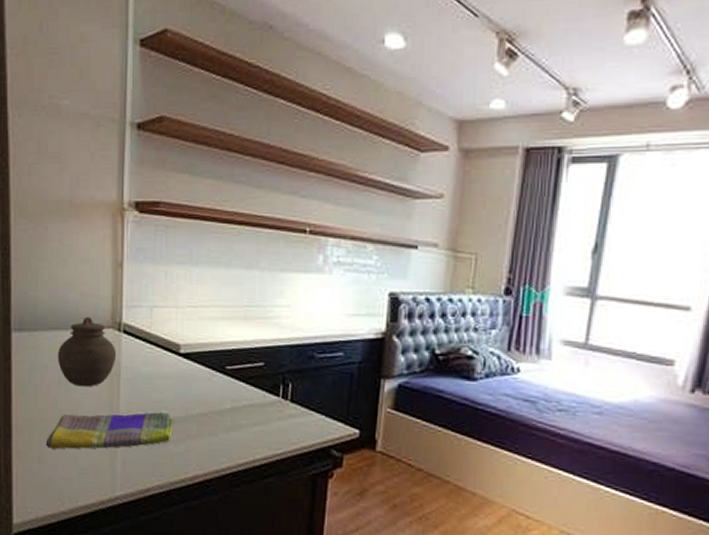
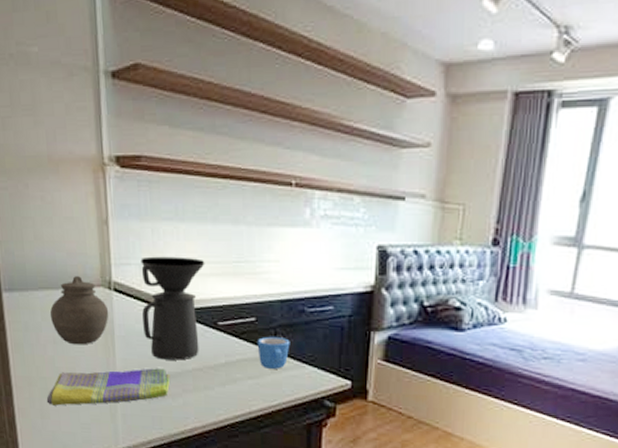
coffee maker: none [150,299,216,405] -> present [141,256,205,361]
mug: none [264,381,298,416] -> present [257,336,290,369]

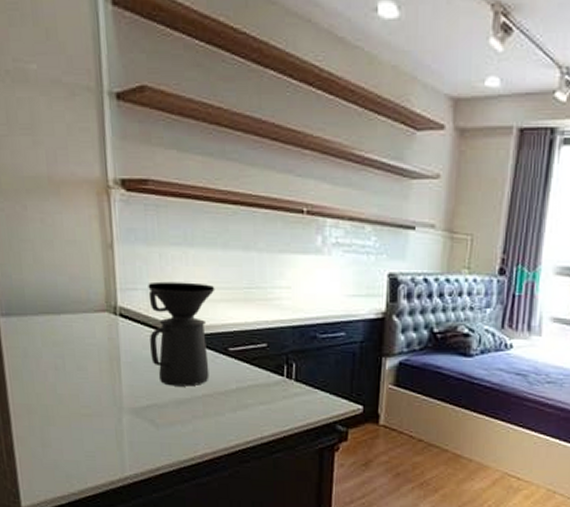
dish towel: present [46,368,171,406] -> none [47,394,180,434]
jar: present [49,276,109,345] -> none [50,301,115,372]
mug: present [257,336,290,369] -> none [268,362,302,394]

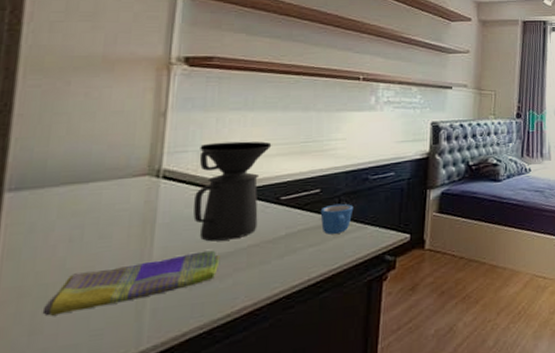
dish towel: none [47,394,180,434] -> present [42,250,221,317]
mug: none [268,362,302,394] -> present [320,203,354,235]

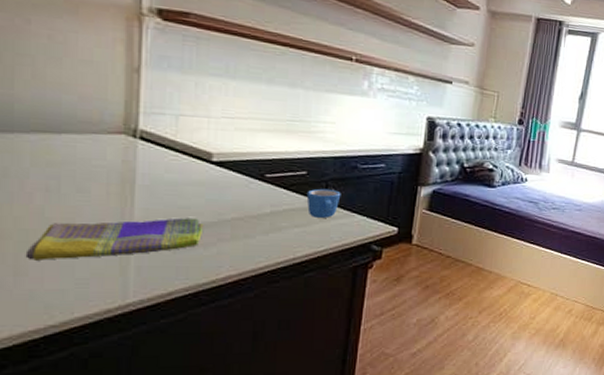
coffee maker: present [193,141,272,242] -> none [174,108,256,210]

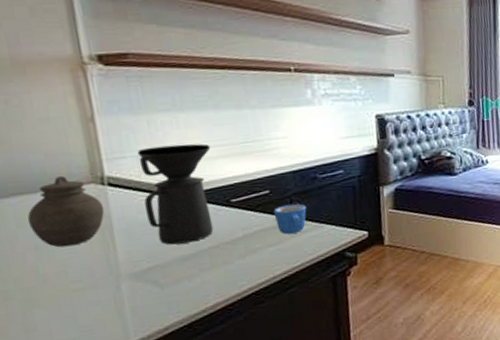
dish towel: present [25,218,204,260] -> none [31,253,185,316]
jar: none [44,121,131,194] -> present [27,176,105,248]
coffee maker: none [174,108,256,210] -> present [137,143,214,245]

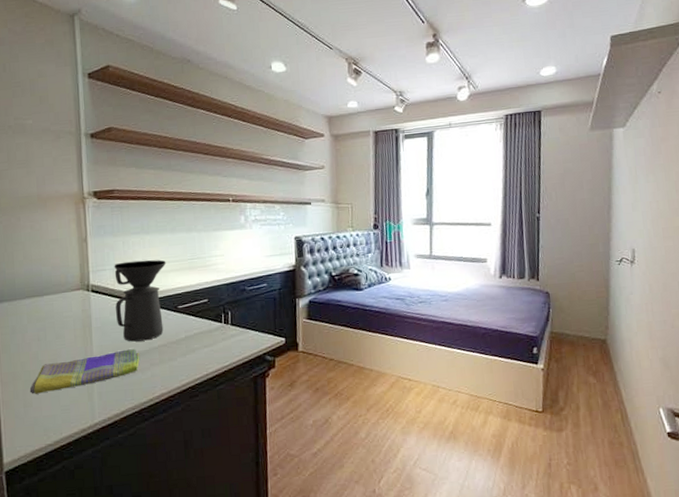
jar: present [27,176,105,248] -> none [35,284,87,340]
dish towel: none [31,253,185,316] -> present [29,349,140,394]
mug: present [273,203,307,234] -> none [210,311,236,337]

